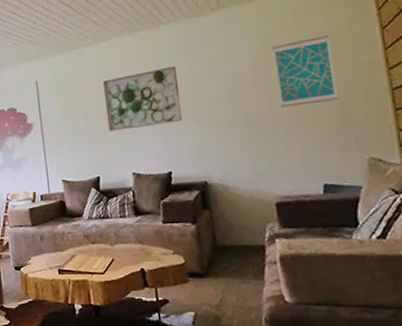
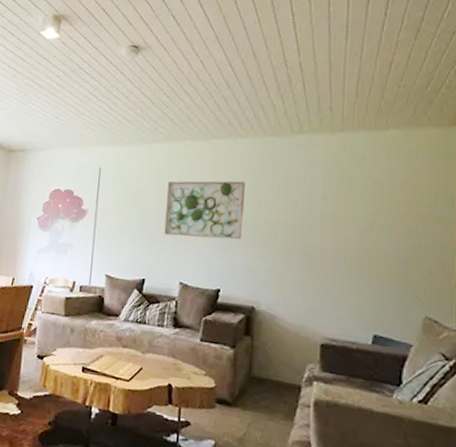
wall art: present [271,35,338,108] -> none [344,182,407,251]

